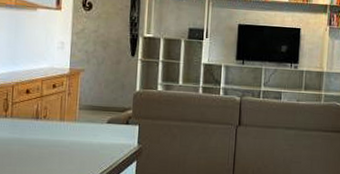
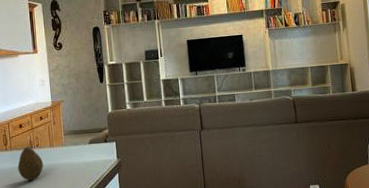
fruit: none [17,116,50,157] -> present [17,146,44,181]

